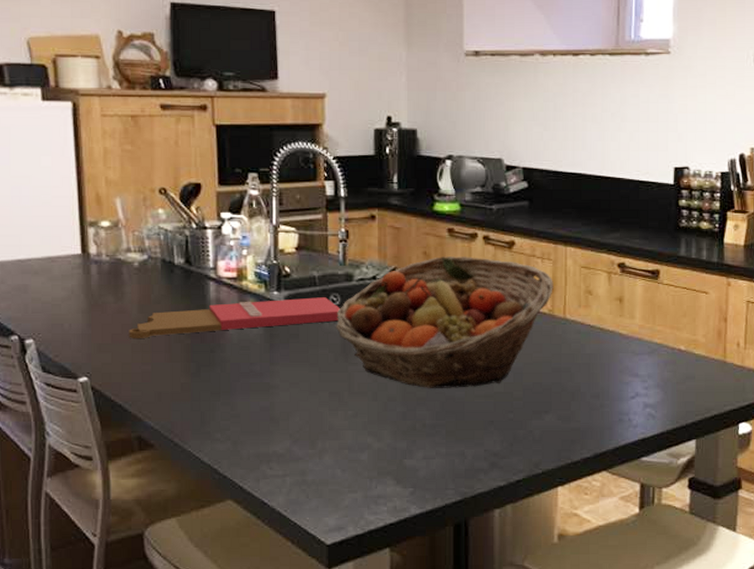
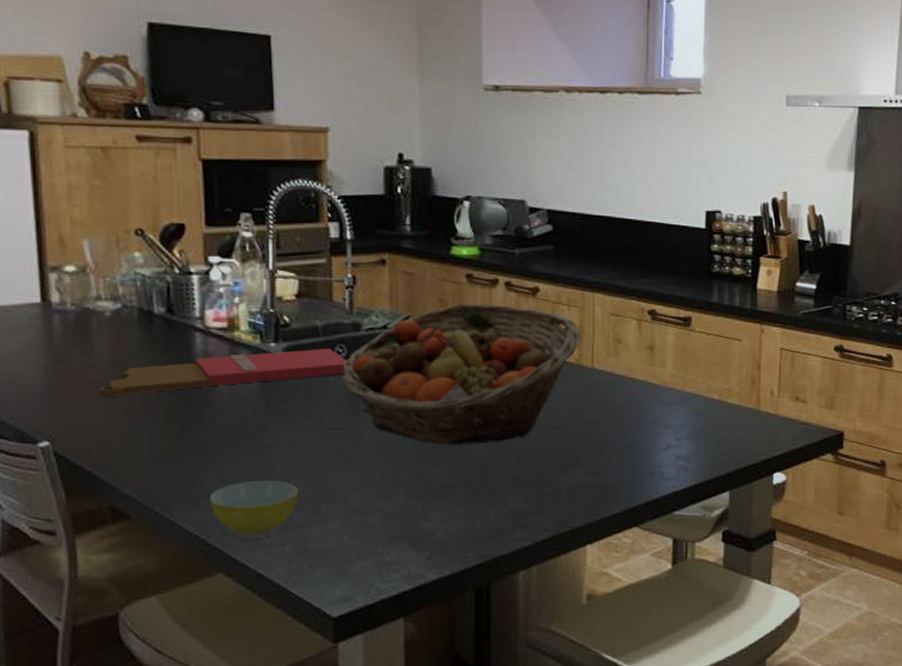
bowl: none [220,416,297,471] -> present [209,480,298,540]

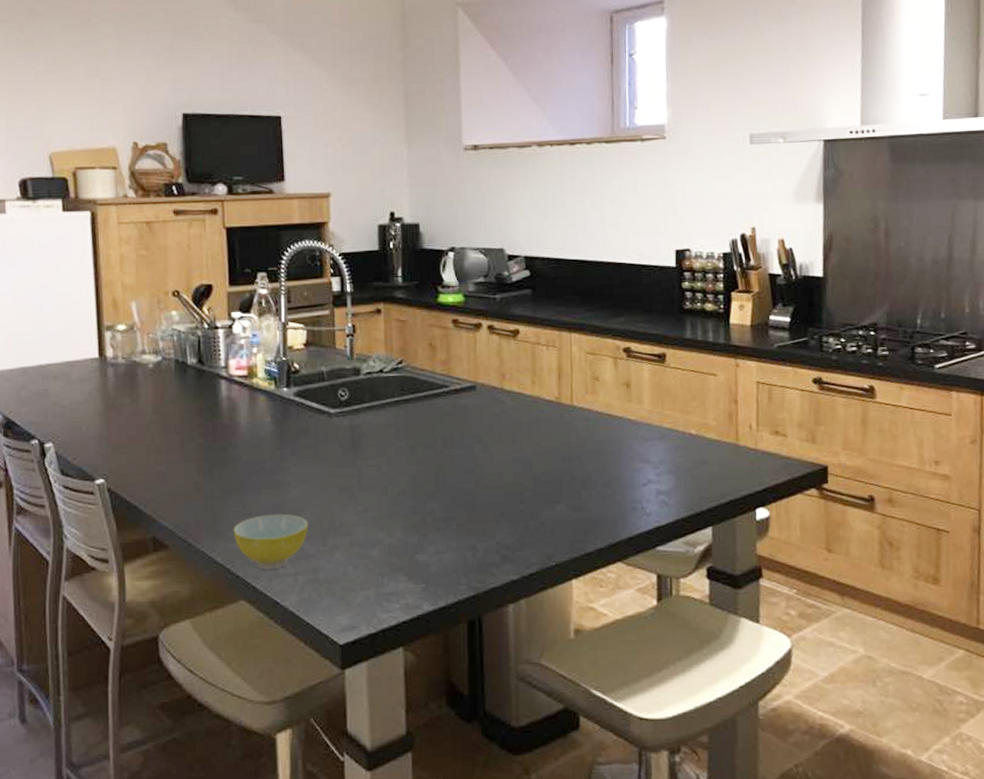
cutting board: present [99,349,347,397] -> none [144,392,349,439]
fruit basket: present [342,304,581,445] -> none [345,347,560,481]

